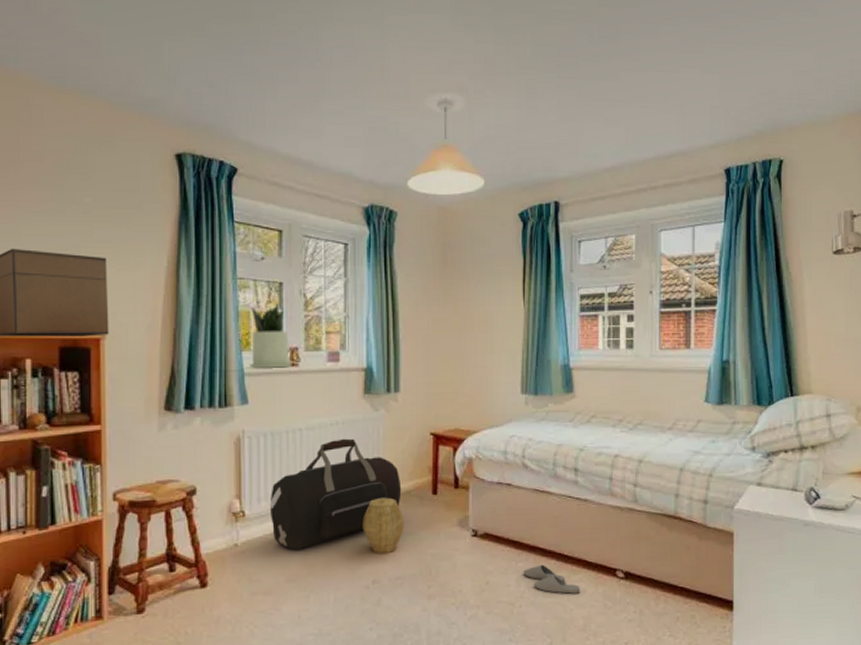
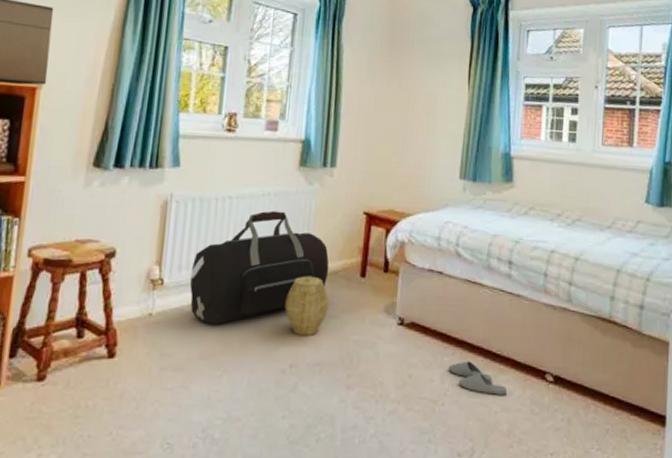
planter: present [249,304,292,368] -> none [185,67,229,133]

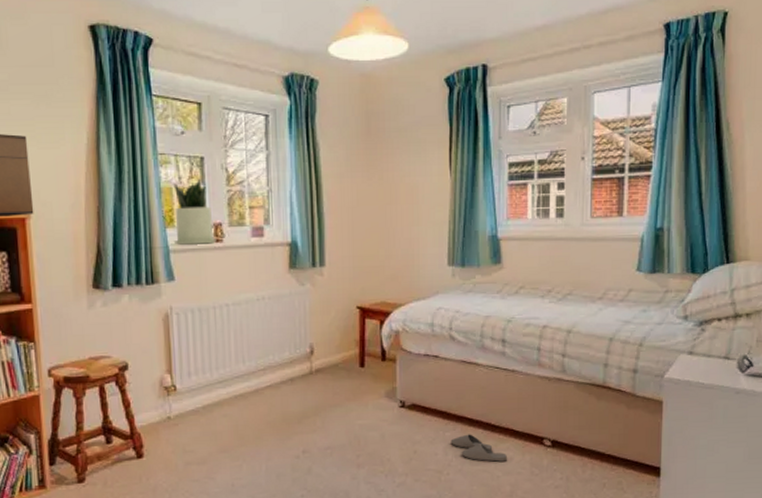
planter: none [185,67,229,133] -> present [173,180,217,245]
duffel bag: present [189,210,329,324] -> none [199,313,329,421]
woven basket: present [285,277,329,337] -> none [291,371,333,425]

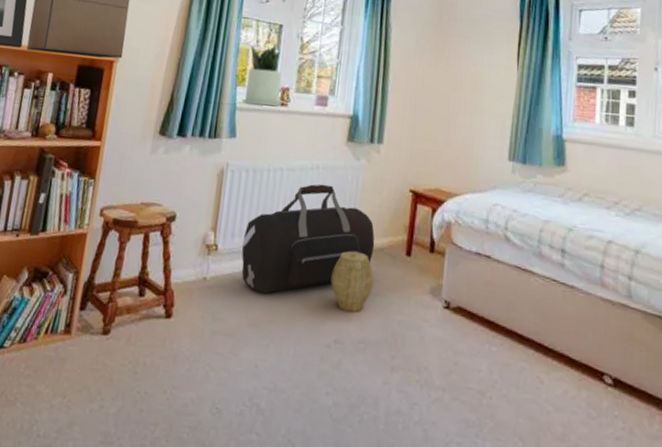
duffel bag: none [199,313,329,421] -> present [241,184,375,293]
woven basket: none [291,371,333,425] -> present [330,251,375,313]
slippers: present [450,434,507,462] -> none [496,352,560,394]

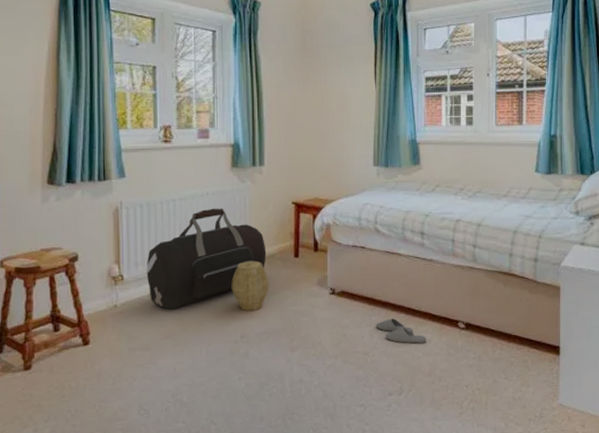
planter: present [241,44,282,107] -> none [125,86,166,145]
slippers: none [496,352,560,394] -> present [376,318,426,344]

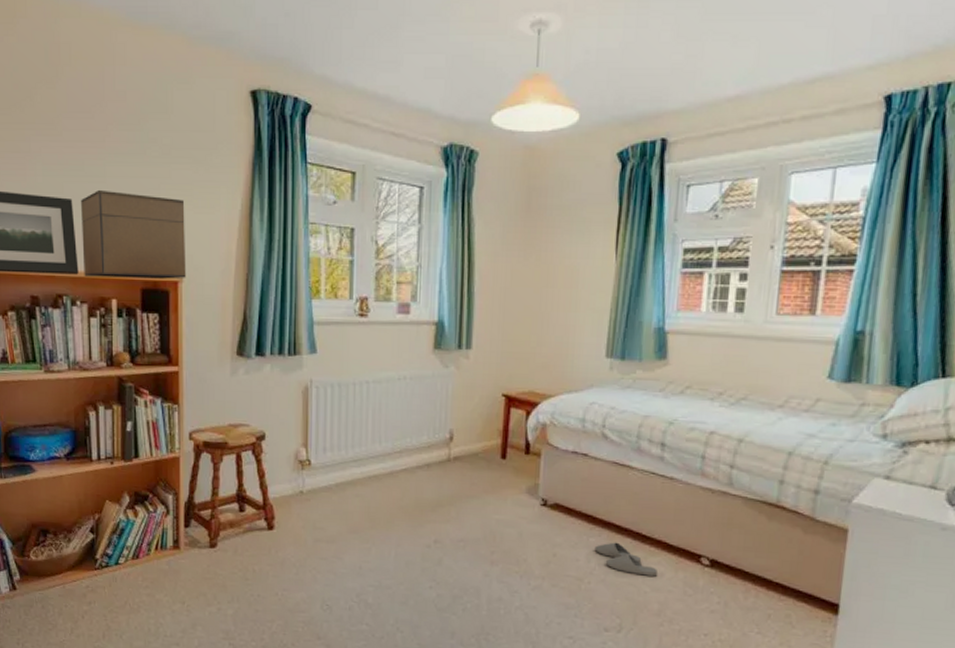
duffel bag: present [146,208,267,309] -> none [334,394,469,502]
woven basket: present [231,261,269,312] -> none [426,458,470,515]

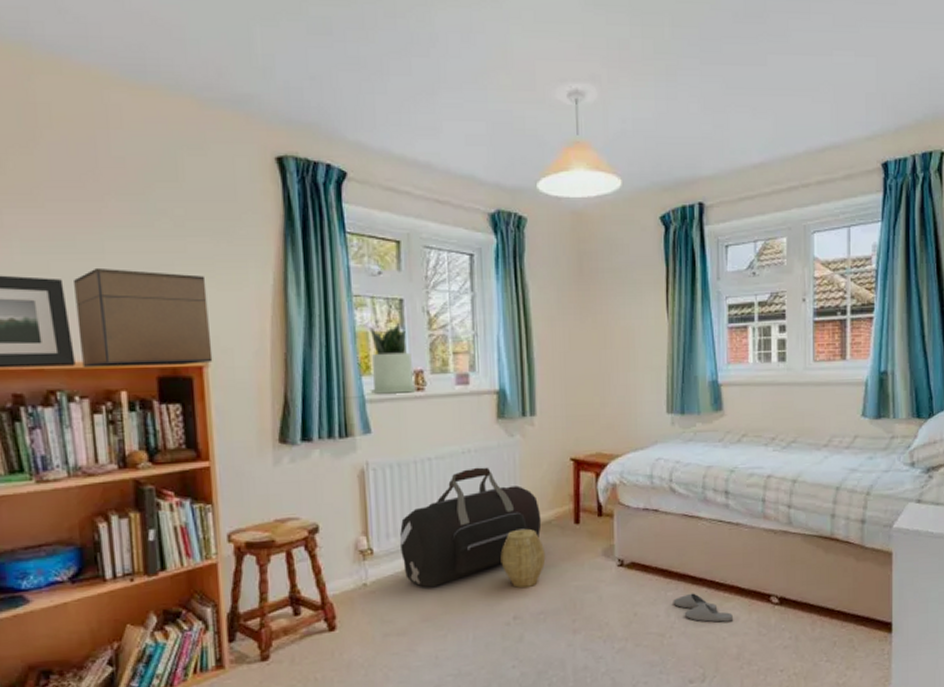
planter: none [318,251,362,318] -> present [369,324,418,394]
duffel bag: none [334,394,469,502] -> present [399,467,542,587]
woven basket: none [426,458,470,515] -> present [500,529,546,589]

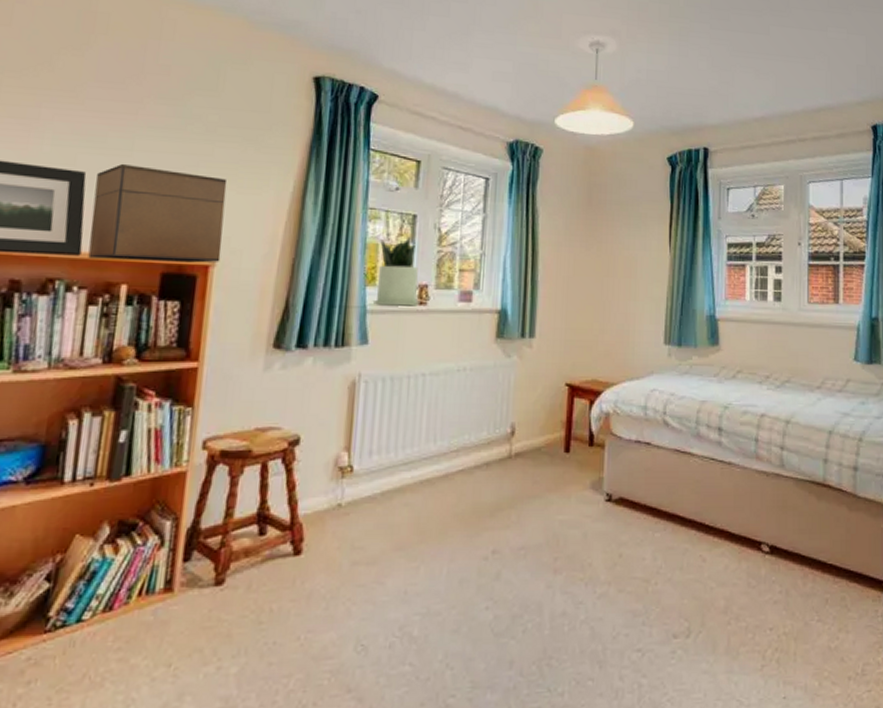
duffel bag: present [399,467,542,587] -> none [381,386,531,511]
woven basket: present [500,529,546,589] -> none [485,456,532,520]
slippers: present [673,593,733,623] -> none [660,535,722,570]

